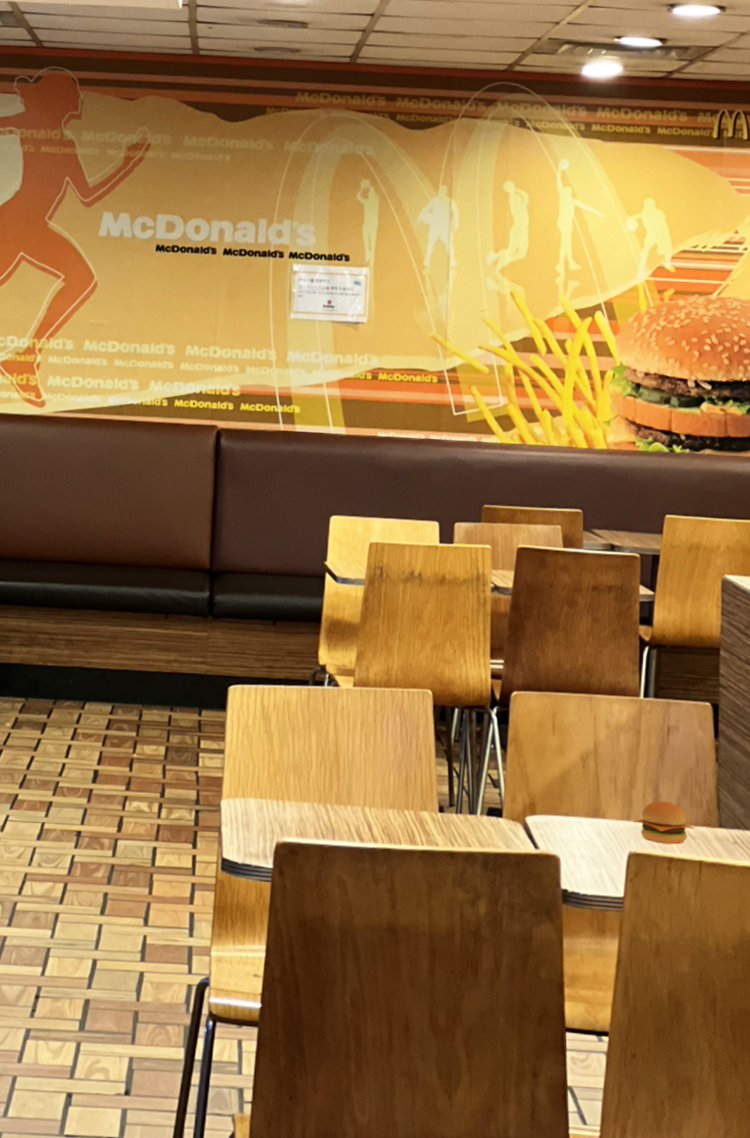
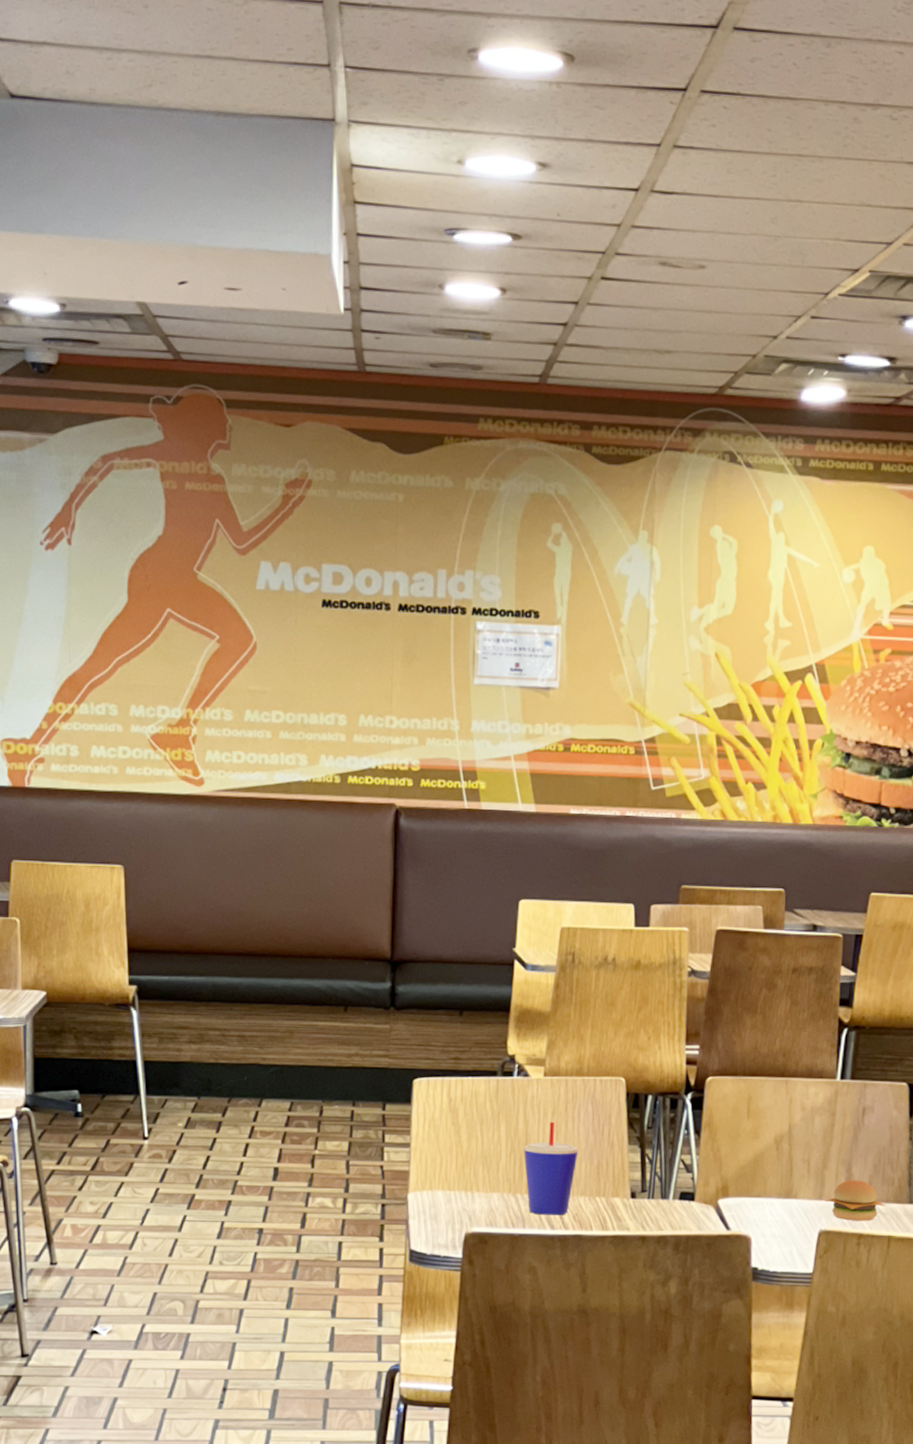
beverage cup: none [334,731,387,828] -> present [524,1121,579,1215]

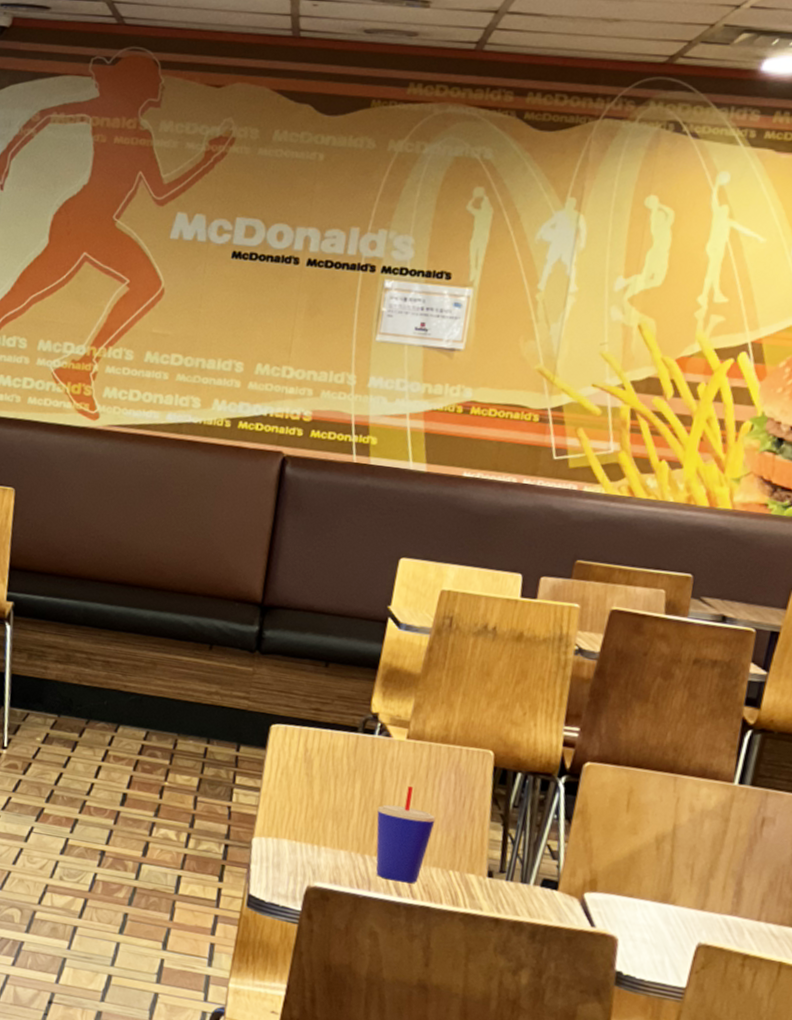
hamburger: present [825,1180,885,1221] -> none [707,893,779,942]

